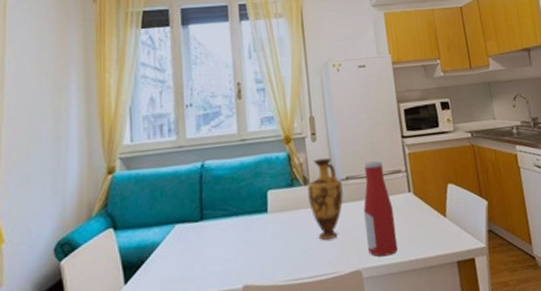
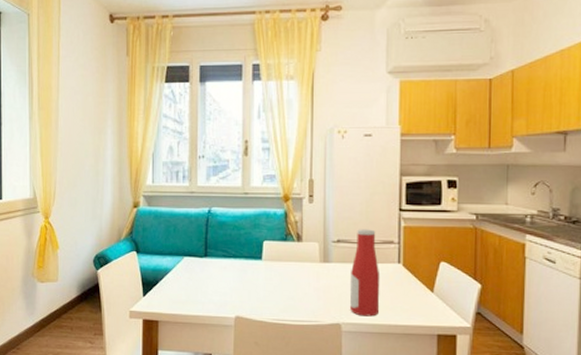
vase: present [307,157,343,240] -> none [300,219,333,292]

